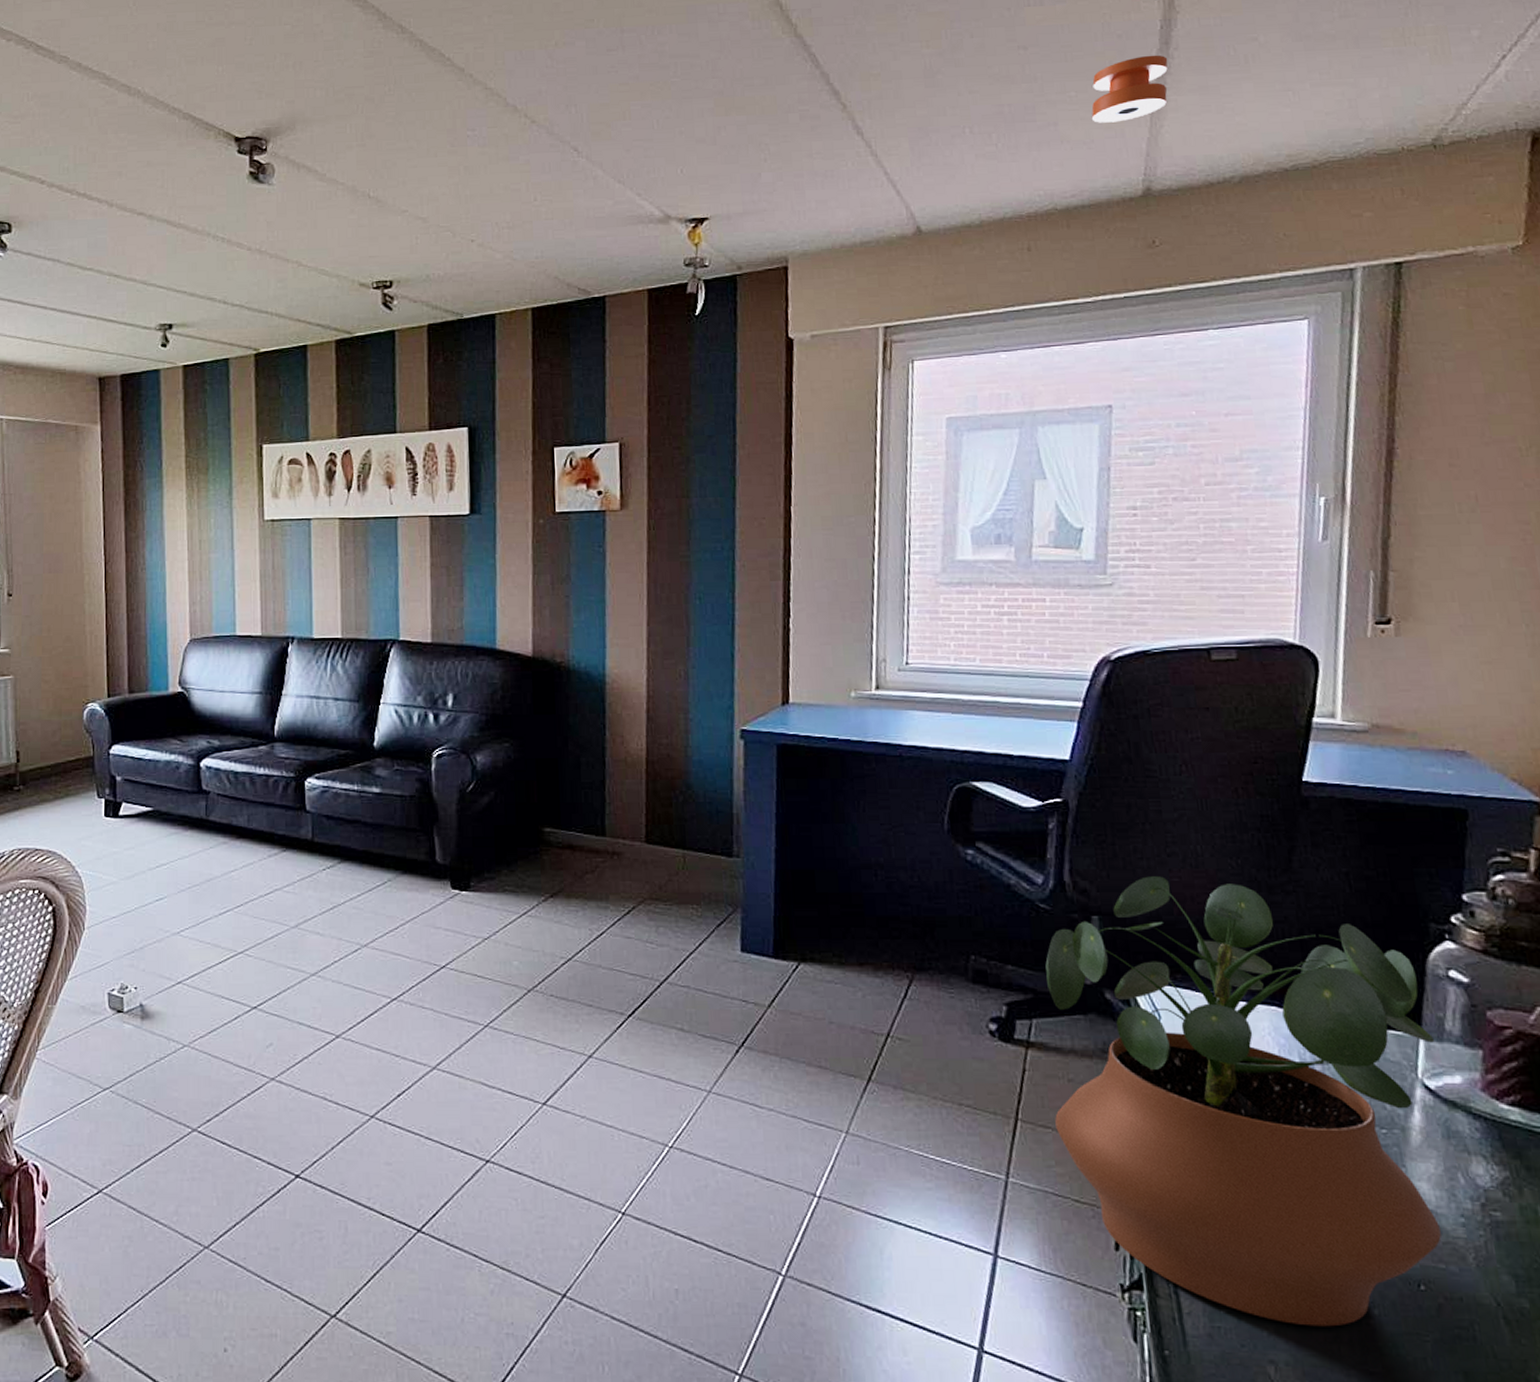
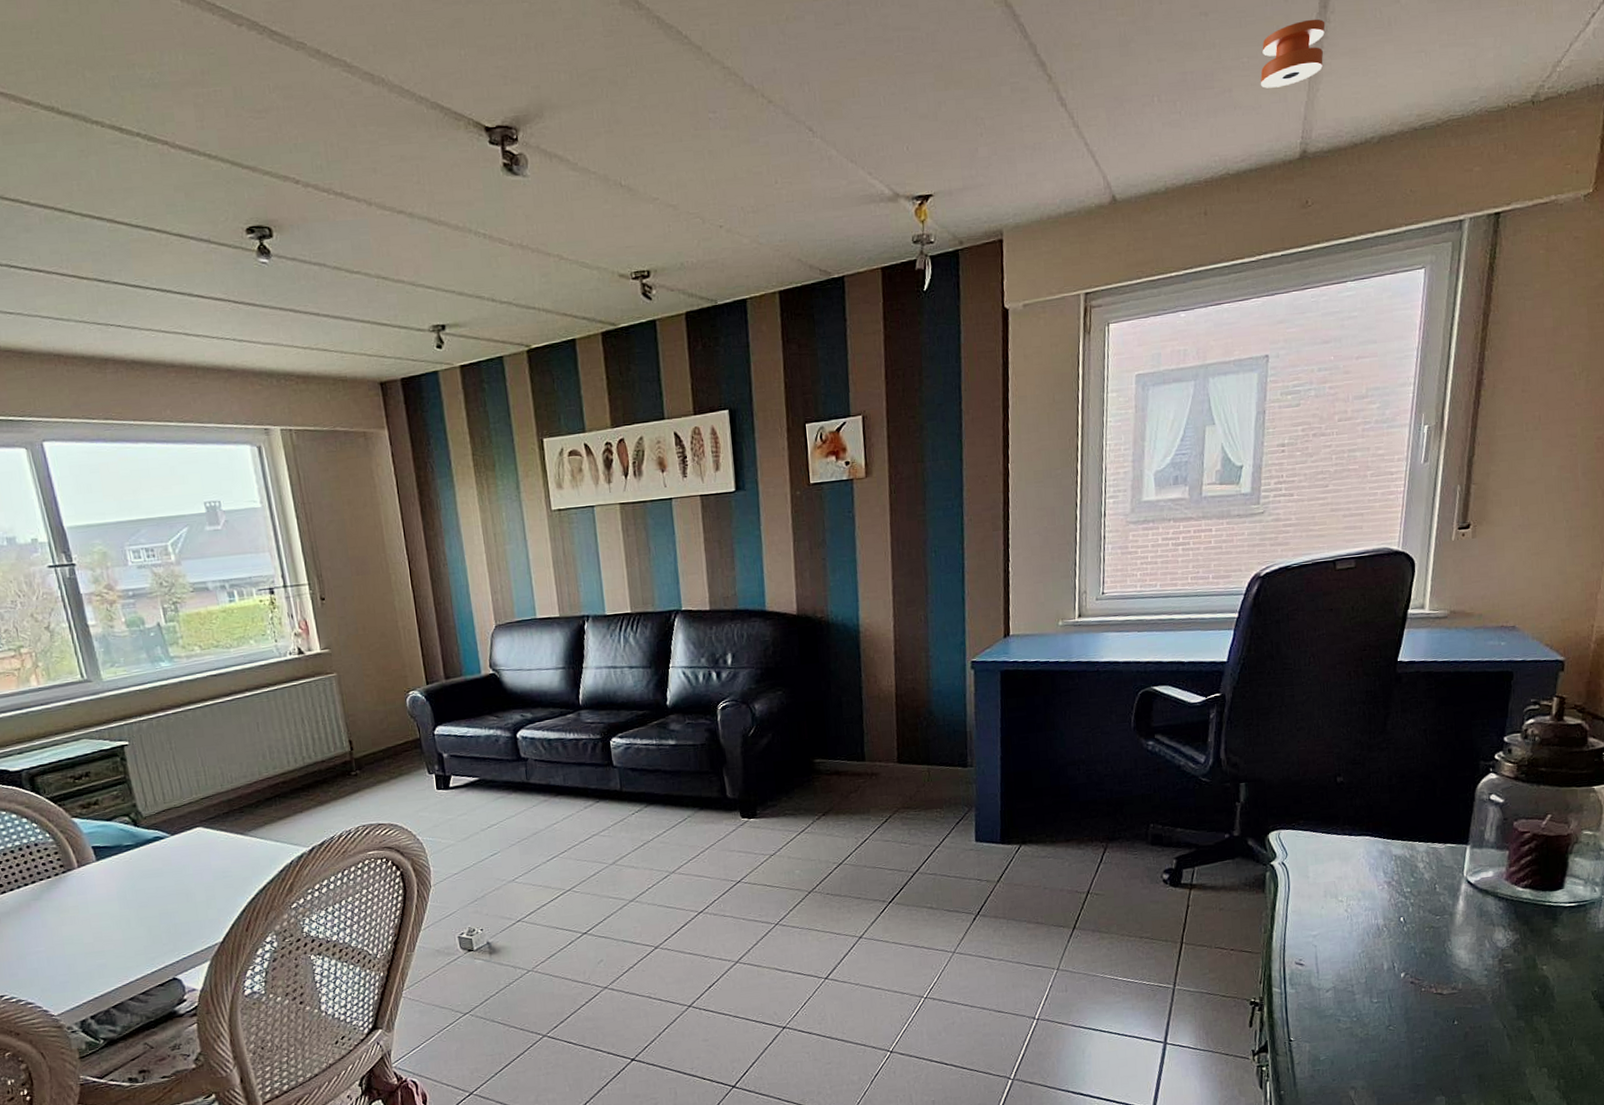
potted plant: present [1045,876,1441,1327] -> none [1205,746,1477,1061]

